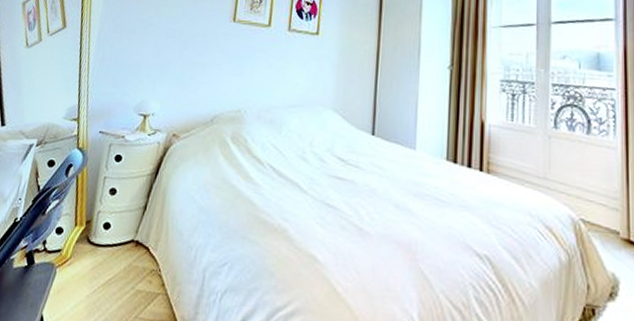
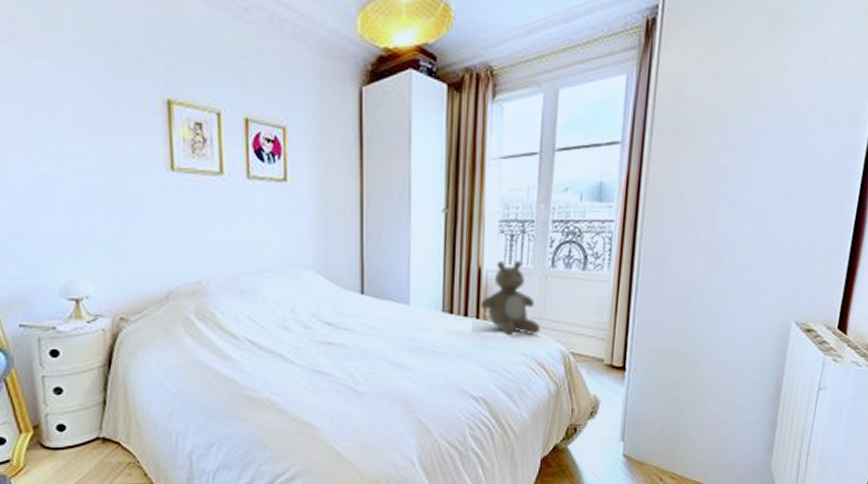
teddy bear: none [483,117,546,195] -> present [480,260,540,336]

